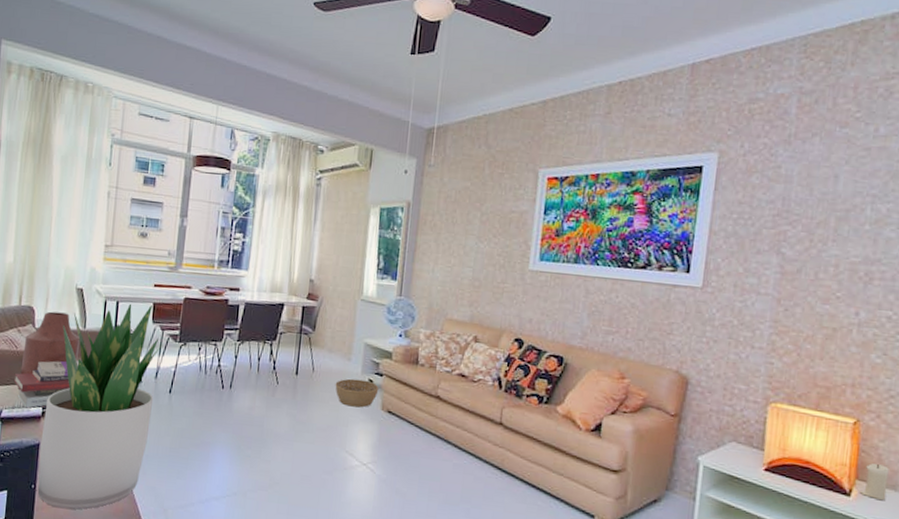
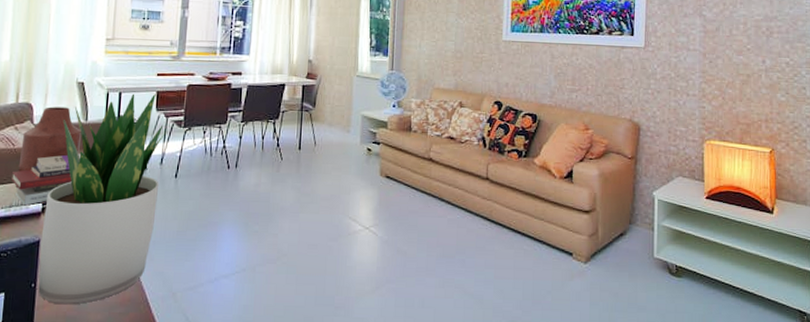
basket: present [335,378,379,408] -> none [336,149,377,175]
candle: present [859,463,889,501] -> none [779,183,800,215]

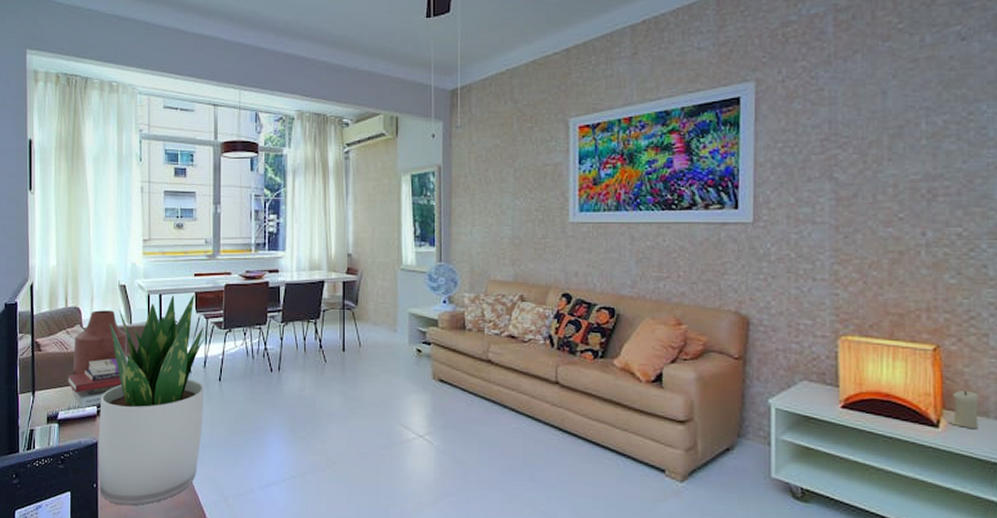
candle: none [779,183,800,215] -> present [948,390,978,430]

